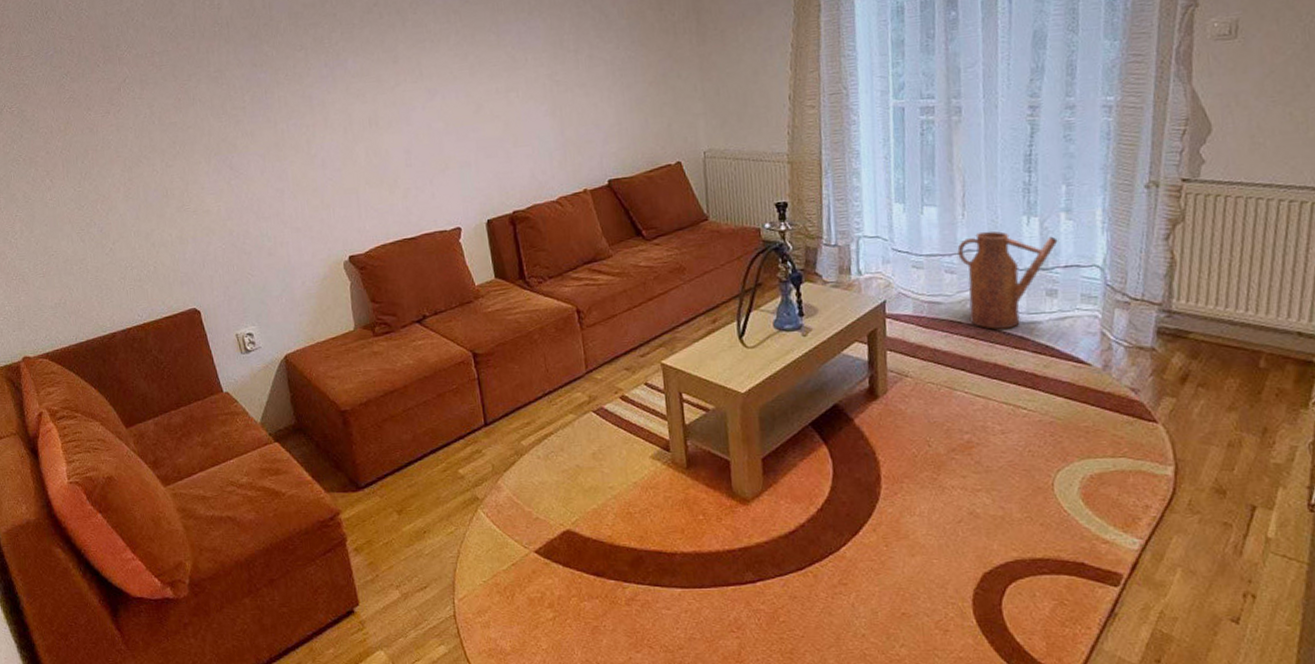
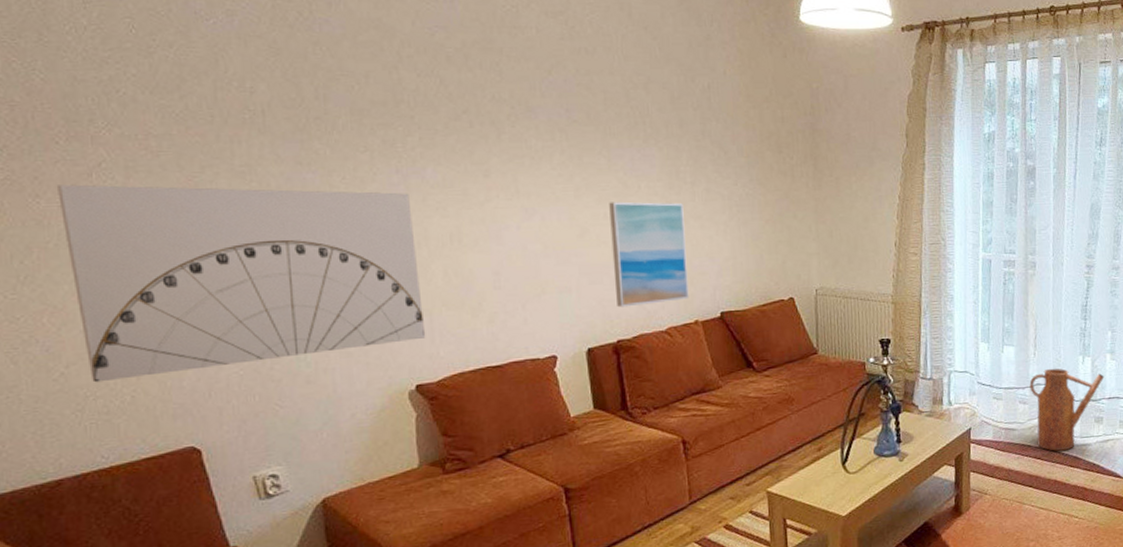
wall art: none [100,83,355,256] -> present [58,184,426,383]
wall art: none [500,72,577,179] -> present [609,201,689,308]

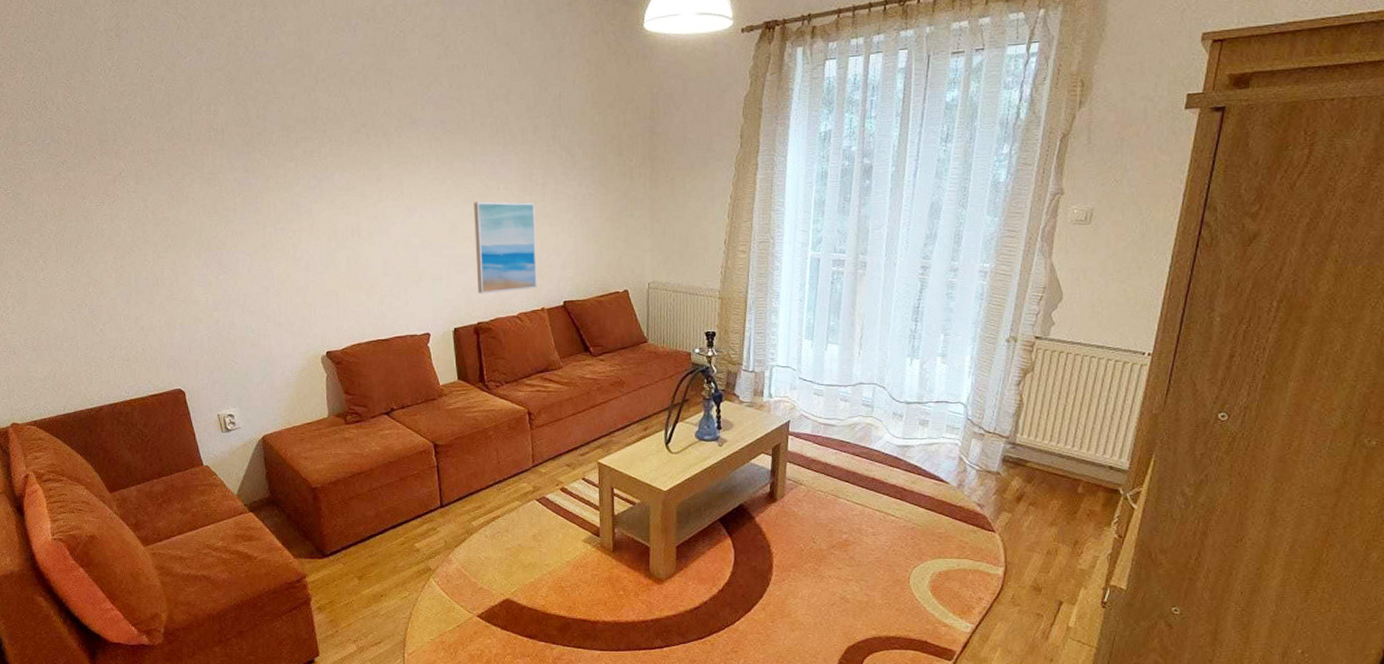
wall art: present [58,184,426,383] -> none [96,189,334,337]
watering can: present [1029,368,1104,451] -> none [852,368,933,450]

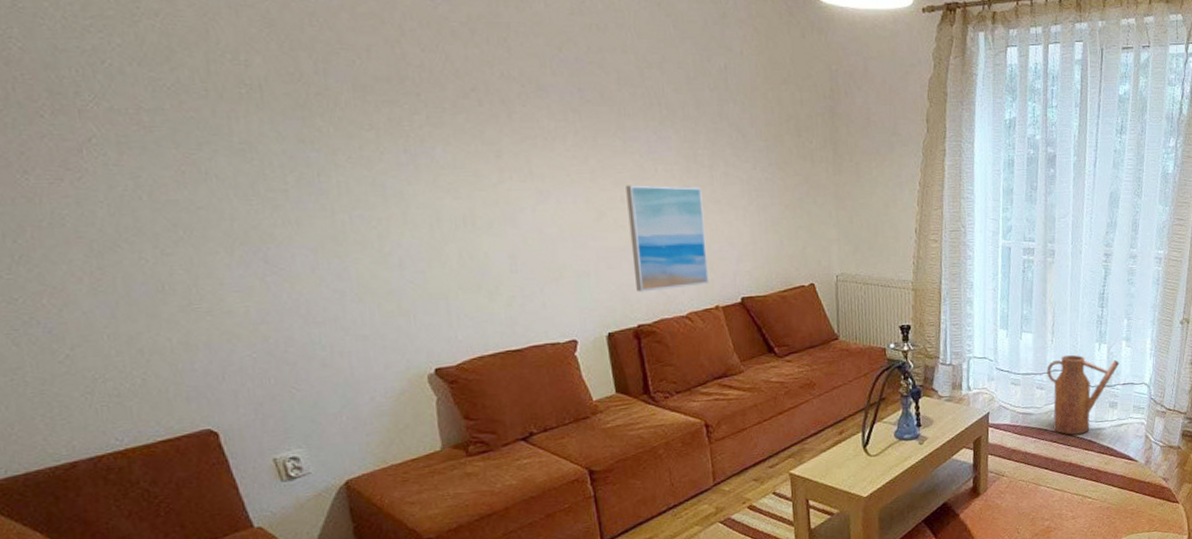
watering can: none [852,368,933,450] -> present [1046,354,1120,435]

